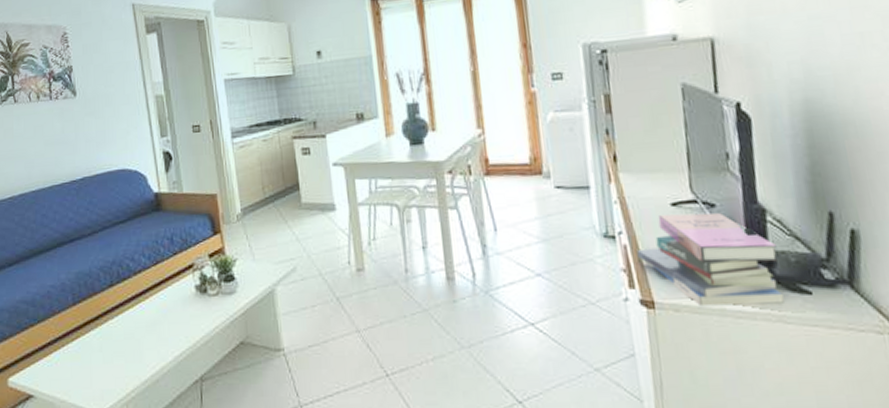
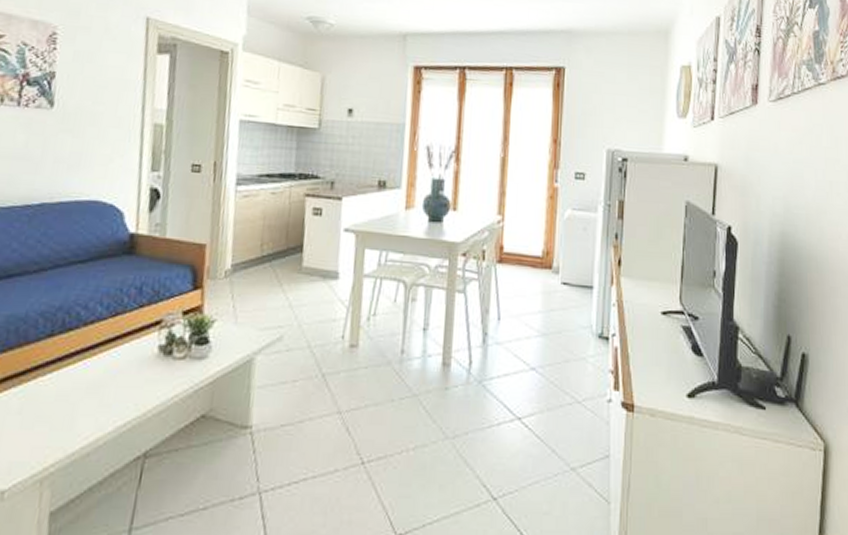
books: present [636,212,784,307] -> none [625,322,743,416]

